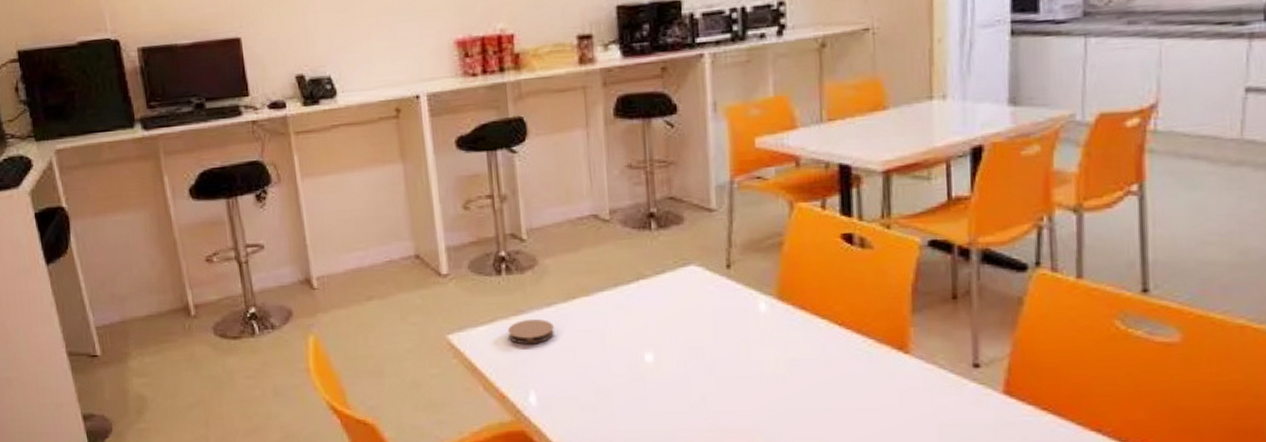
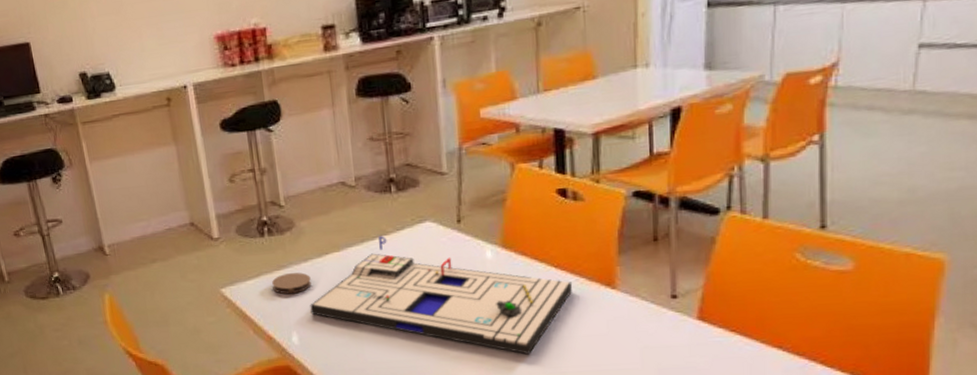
board game: none [552,280,859,428] -> present [310,236,573,355]

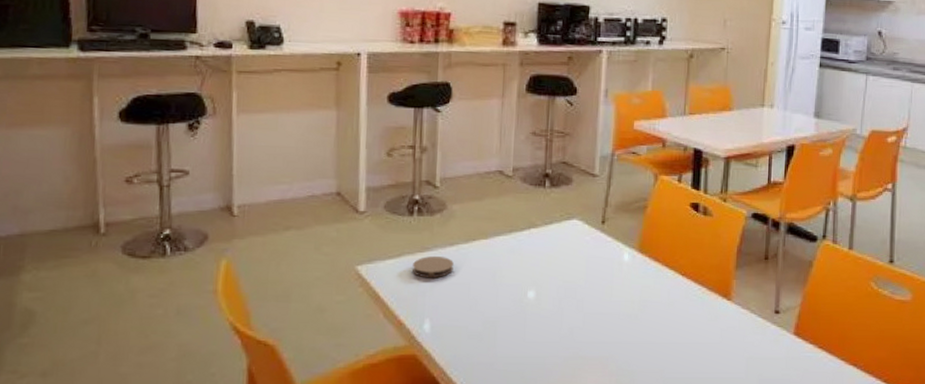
board game: present [310,236,573,355] -> none [448,228,696,358]

